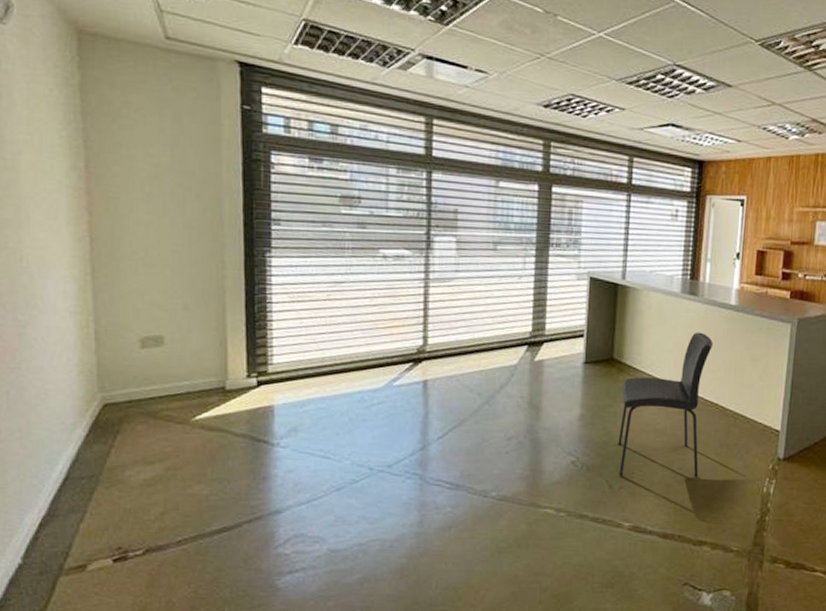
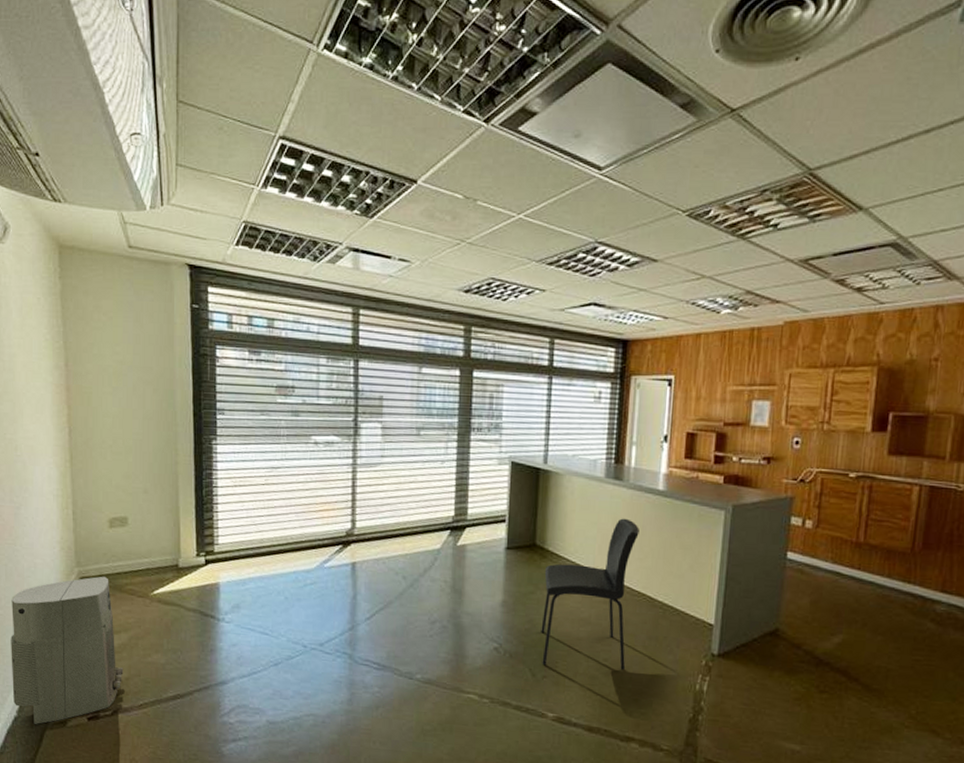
air purifier: none [13,401,158,571] -> present [11,576,124,724]

